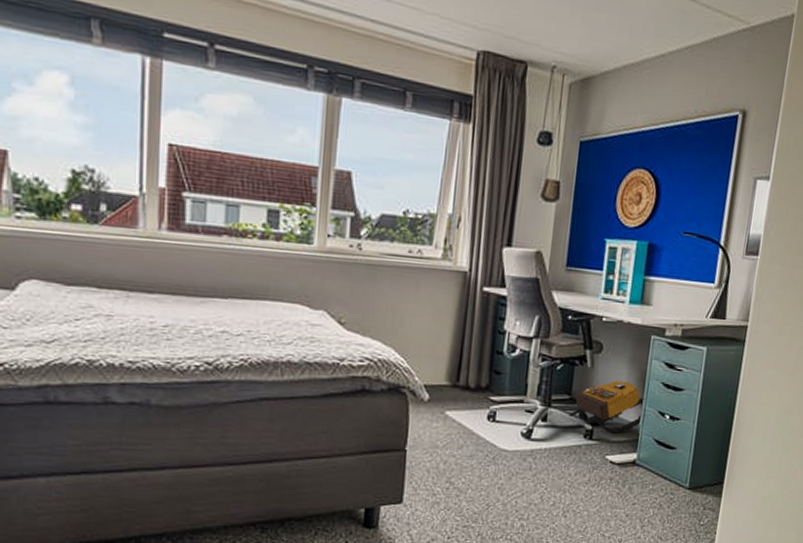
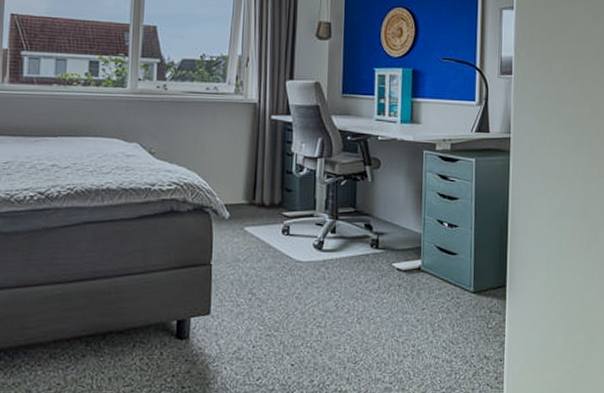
backpack: present [568,380,646,435] -> none [354,193,424,243]

